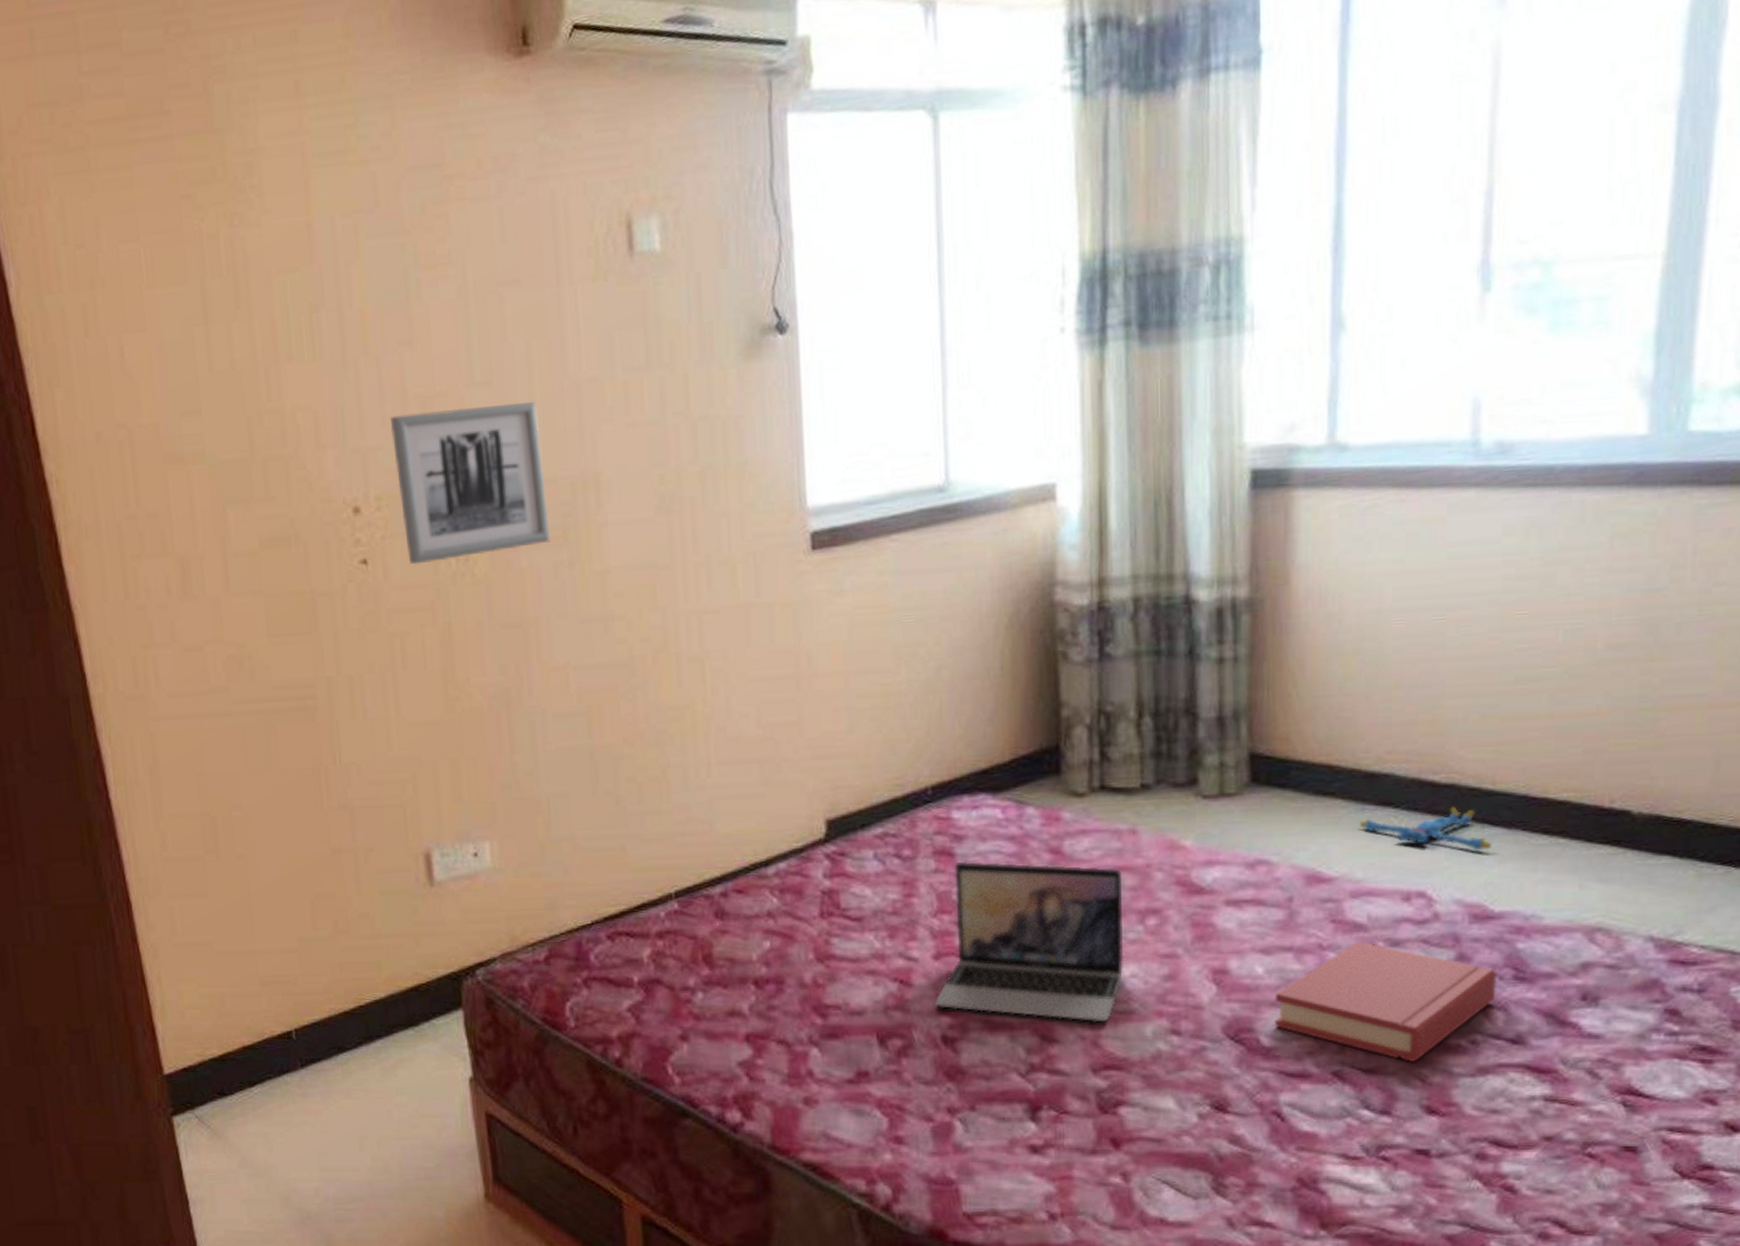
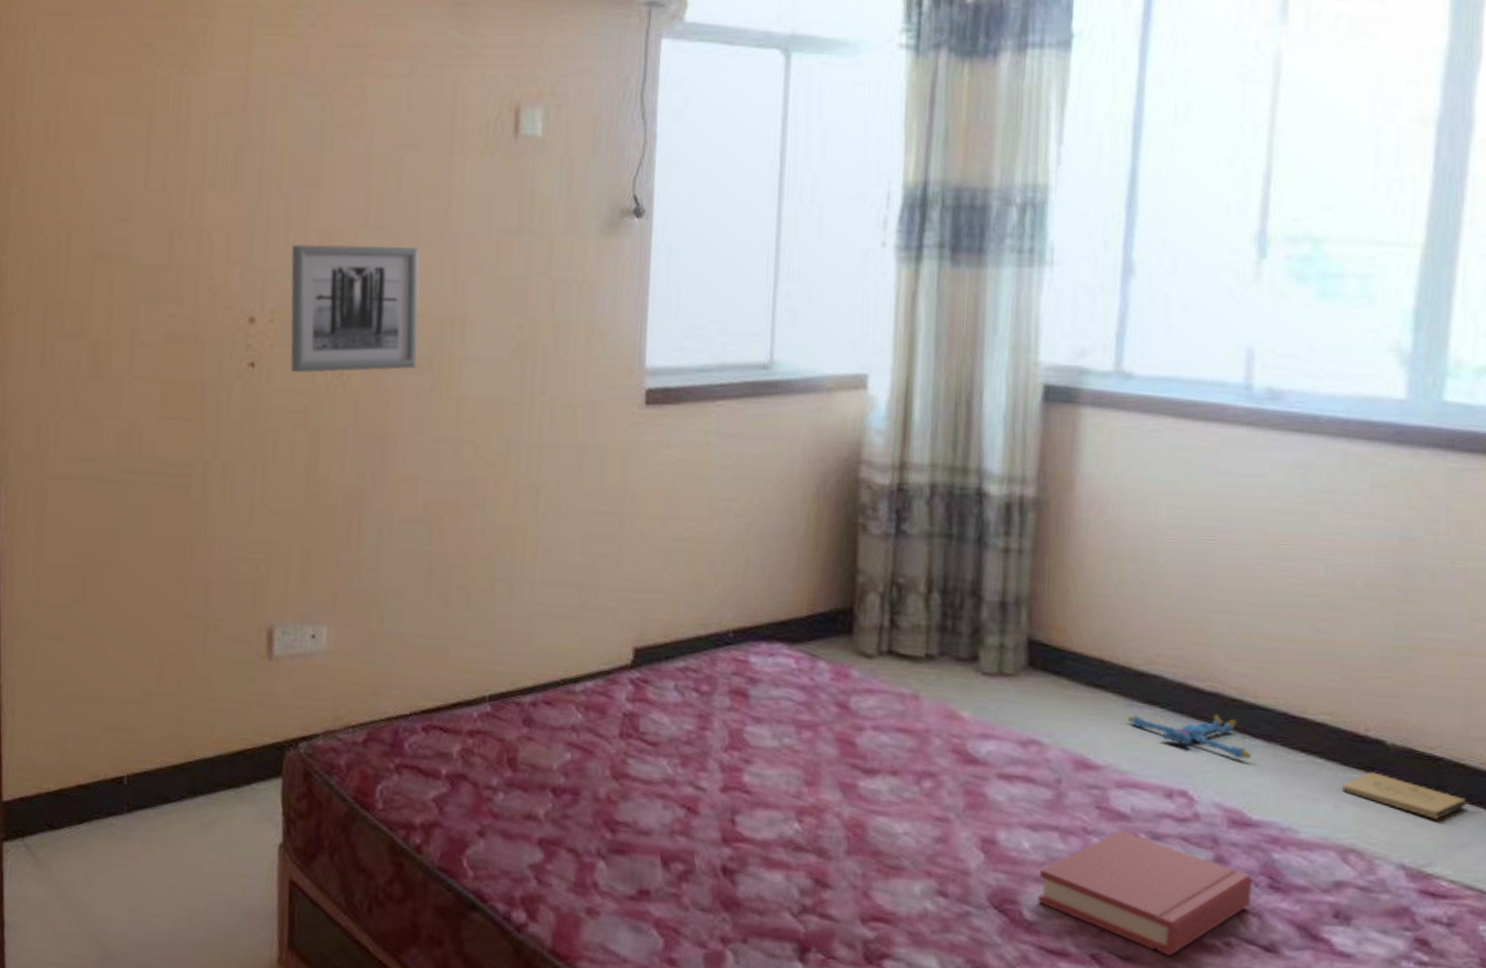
laptop: present [934,861,1125,1023] -> none [717,703,903,875]
box: none [1588,845,1716,885] -> present [1342,771,1466,819]

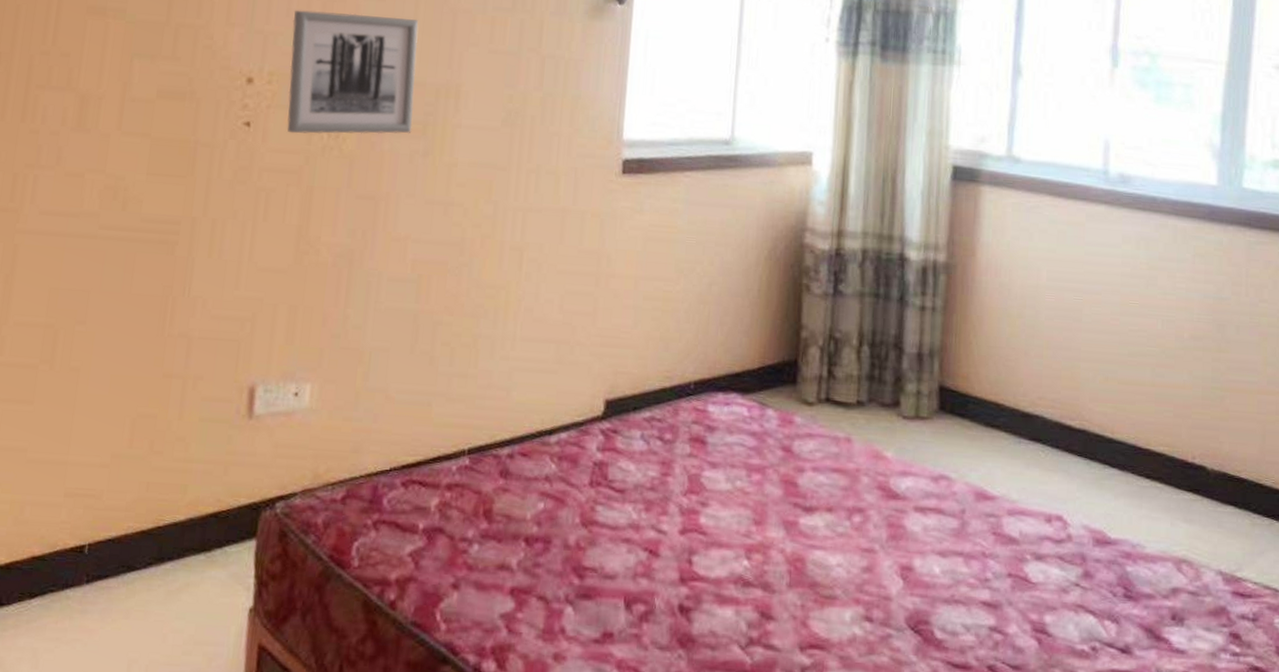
hardback book: present [1038,830,1252,956] -> none [946,553,1111,662]
plush toy: present [1128,714,1253,760] -> none [1017,448,1111,487]
box: present [1342,771,1466,819] -> none [1177,493,1263,531]

